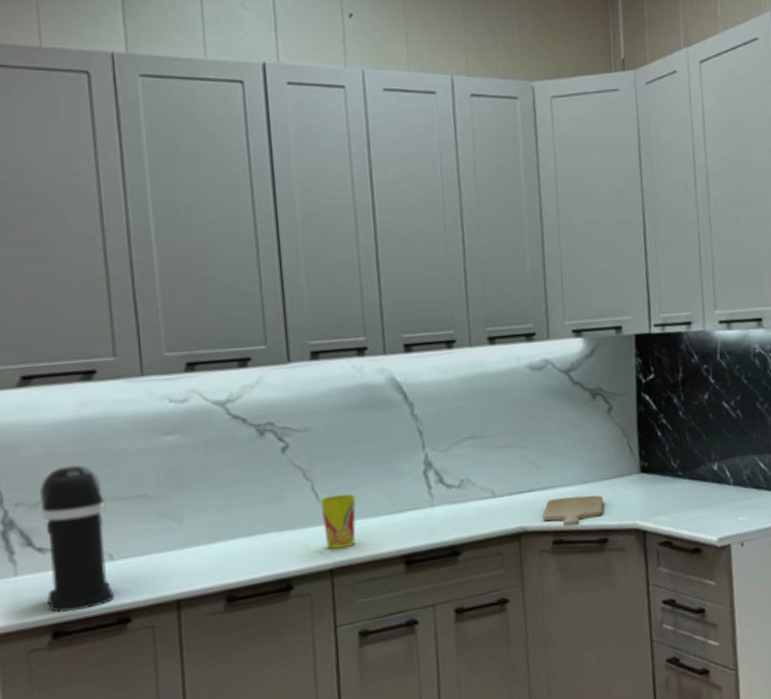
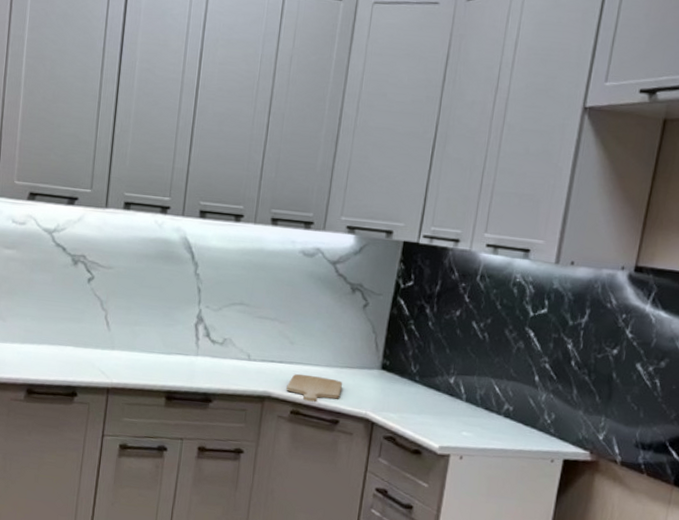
cup: present [320,493,356,550] -> none [107,326,138,373]

